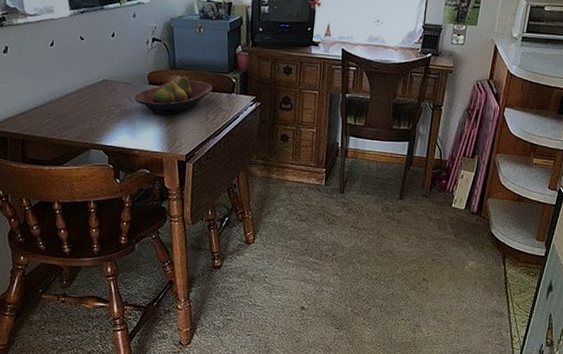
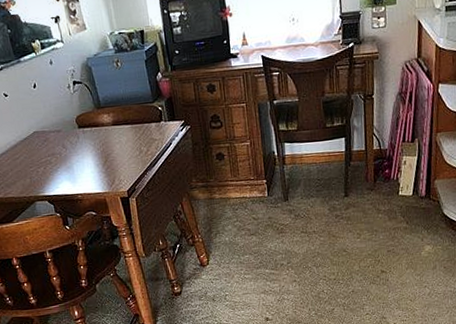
fruit bowl: present [134,76,213,116] -> none [67,113,141,157]

